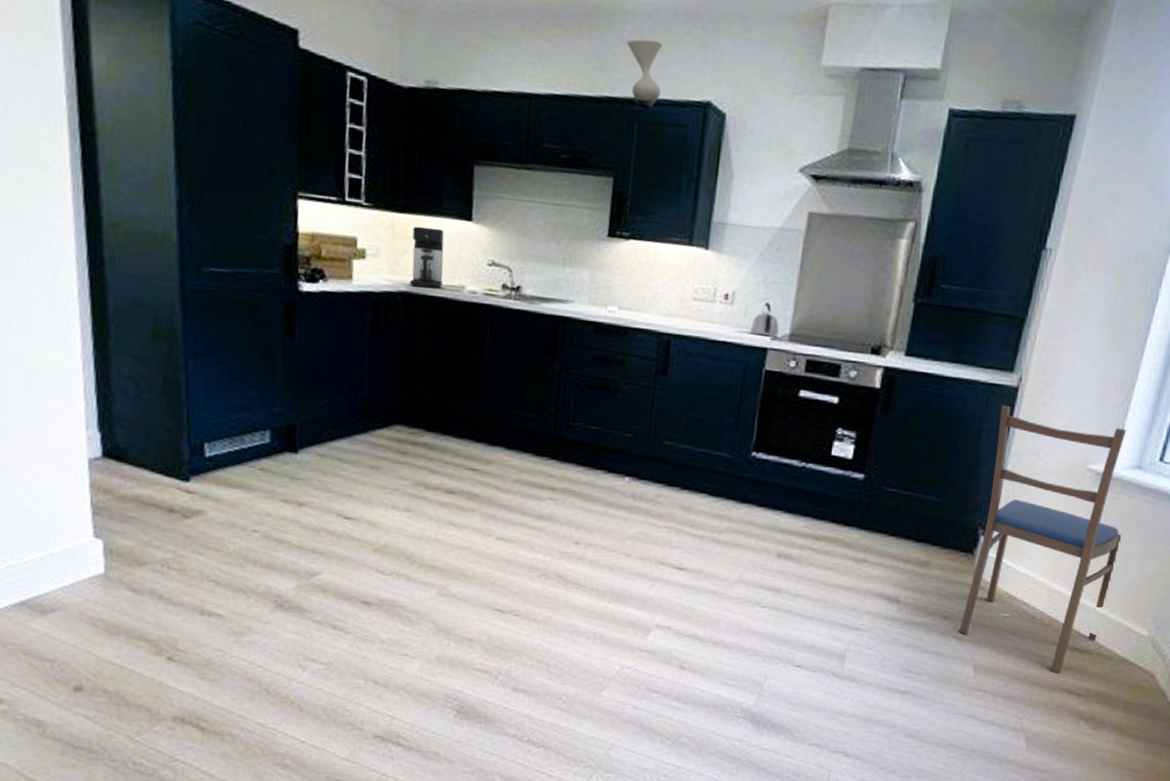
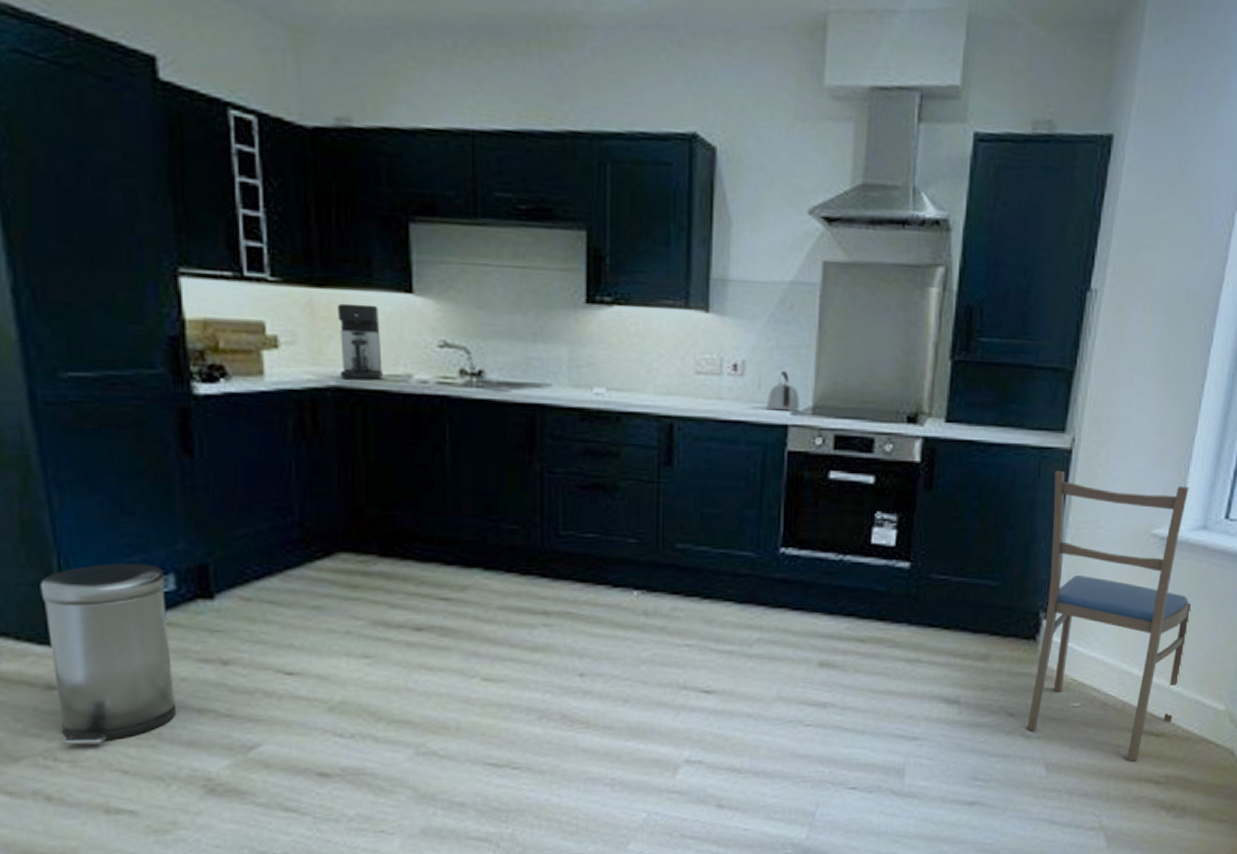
pedal bin: none [172,418,263,559] -> present [40,563,177,746]
decorative vase: present [626,39,662,109] -> none [588,58,634,145]

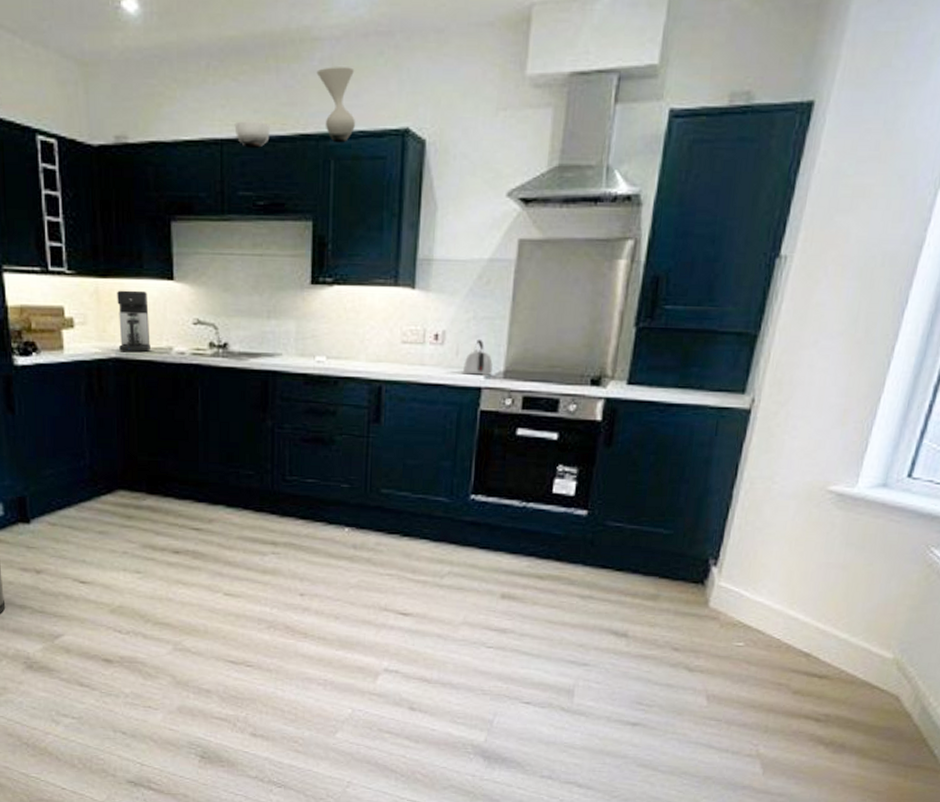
bowl: none [489,110,534,145] -> present [234,120,271,149]
decorative vase: none [588,58,634,145] -> present [316,67,355,143]
dining chair: present [1027,470,1191,762] -> none [691,429,871,700]

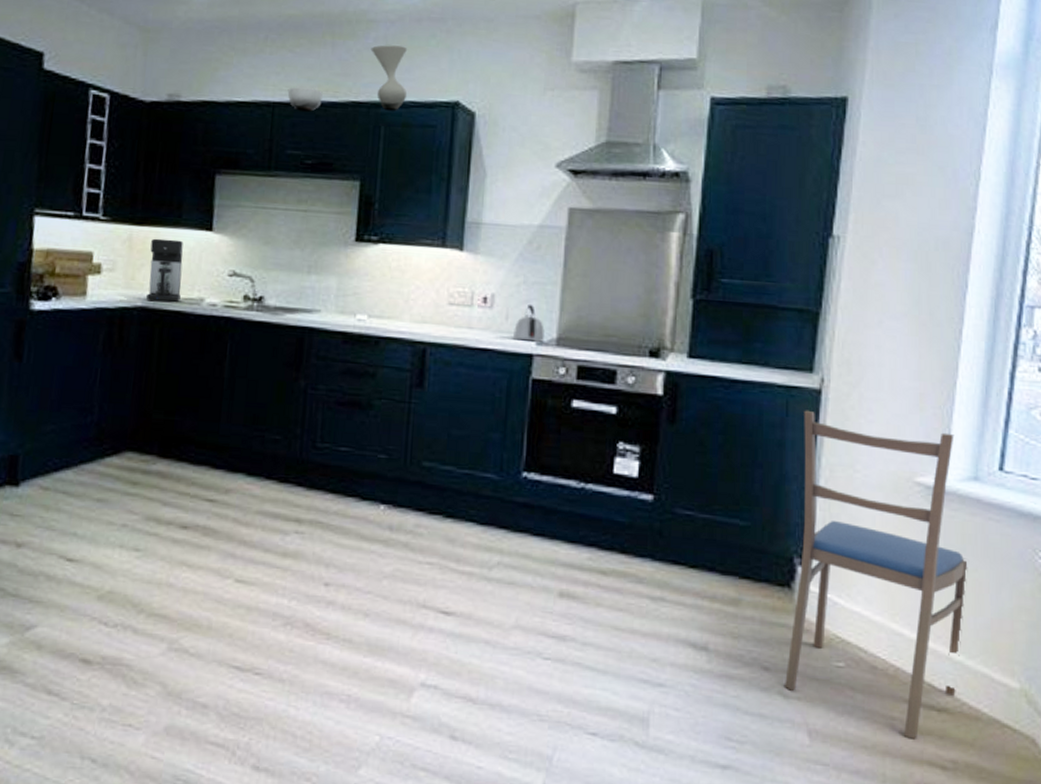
dining chair: none [691,429,871,700] -> present [785,410,968,739]

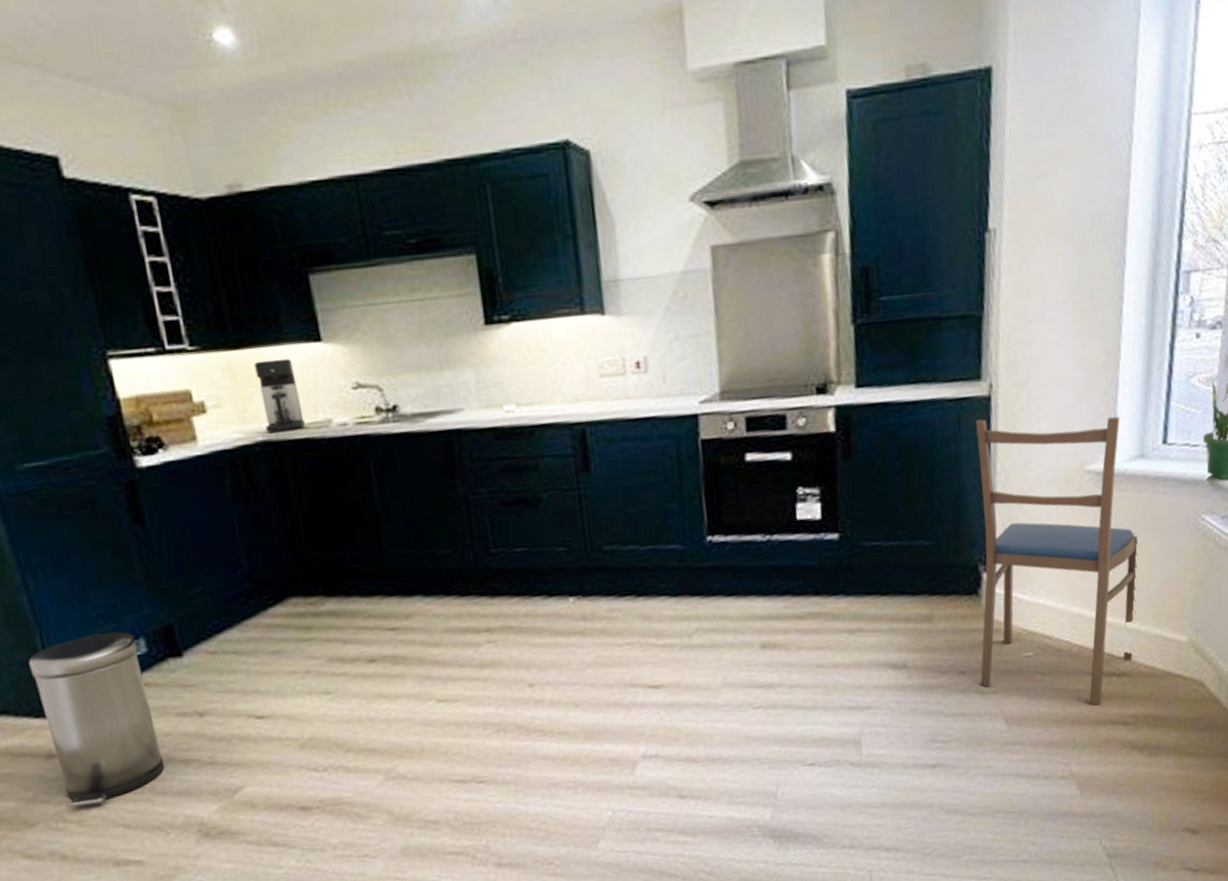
bowl: present [287,86,324,113] -> none [368,150,412,182]
decorative vase: present [370,45,407,111] -> none [454,81,508,165]
kettle: present [513,304,545,343] -> none [673,360,707,402]

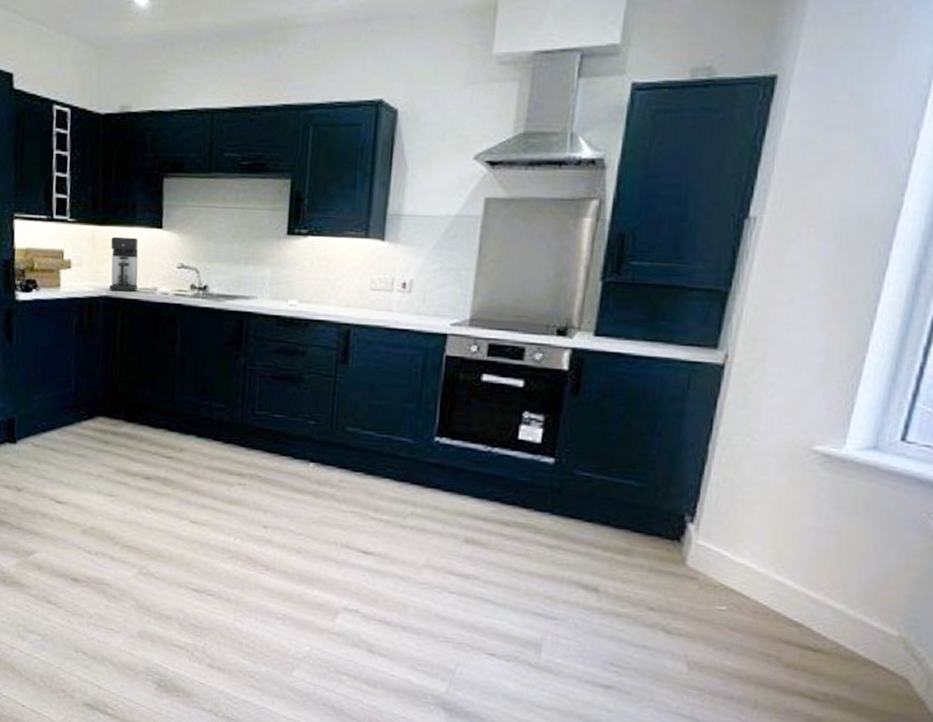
dining chair: present [976,416,1139,706] -> none [668,383,858,674]

